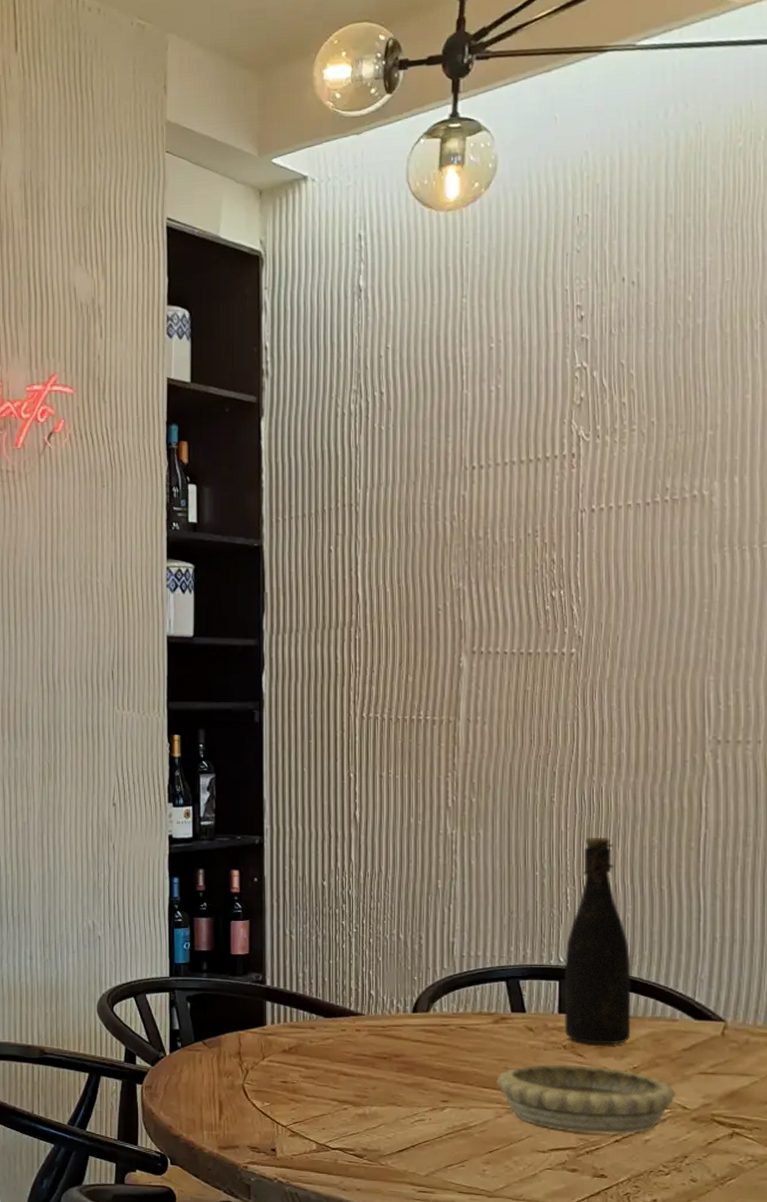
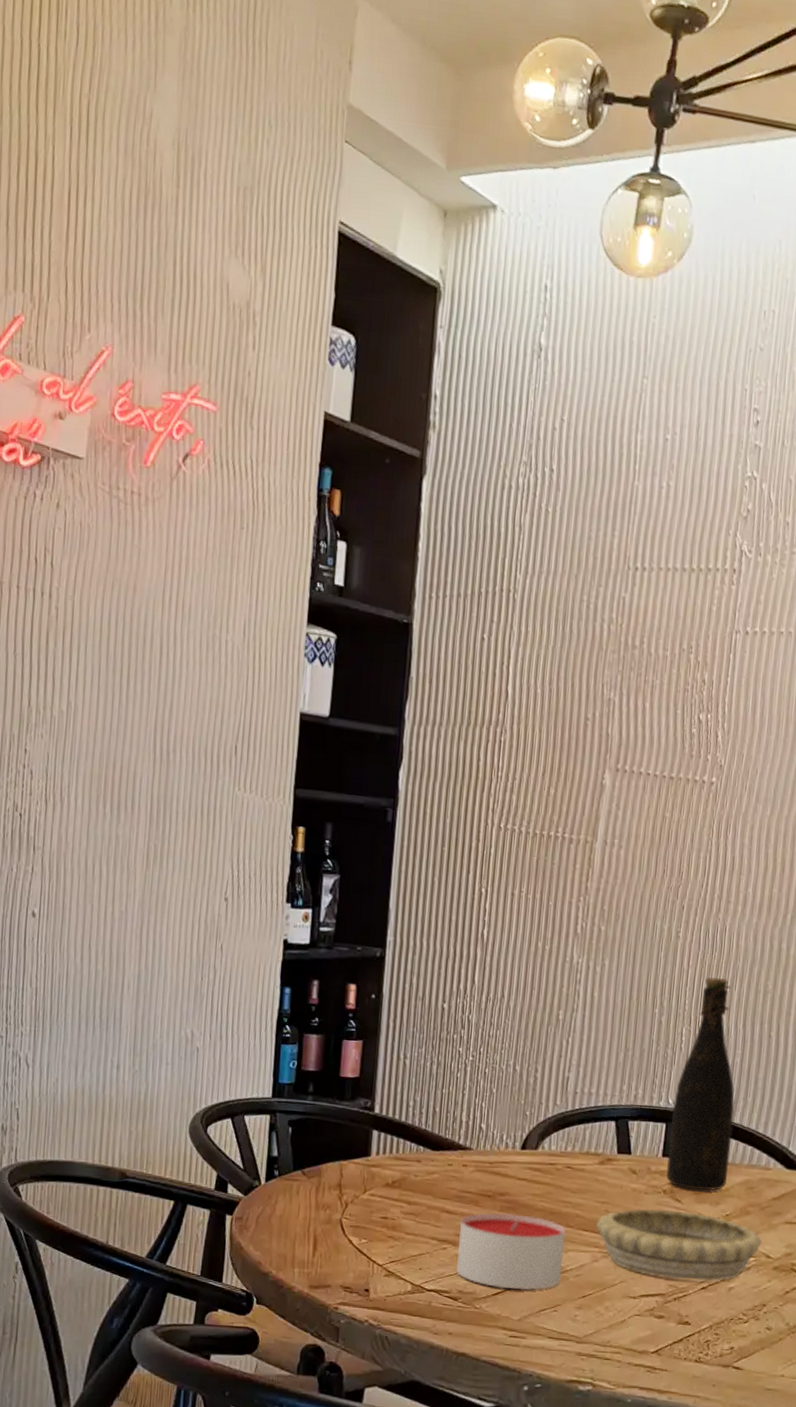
candle: none [359,1073,466,1147] -> present [456,1212,566,1290]

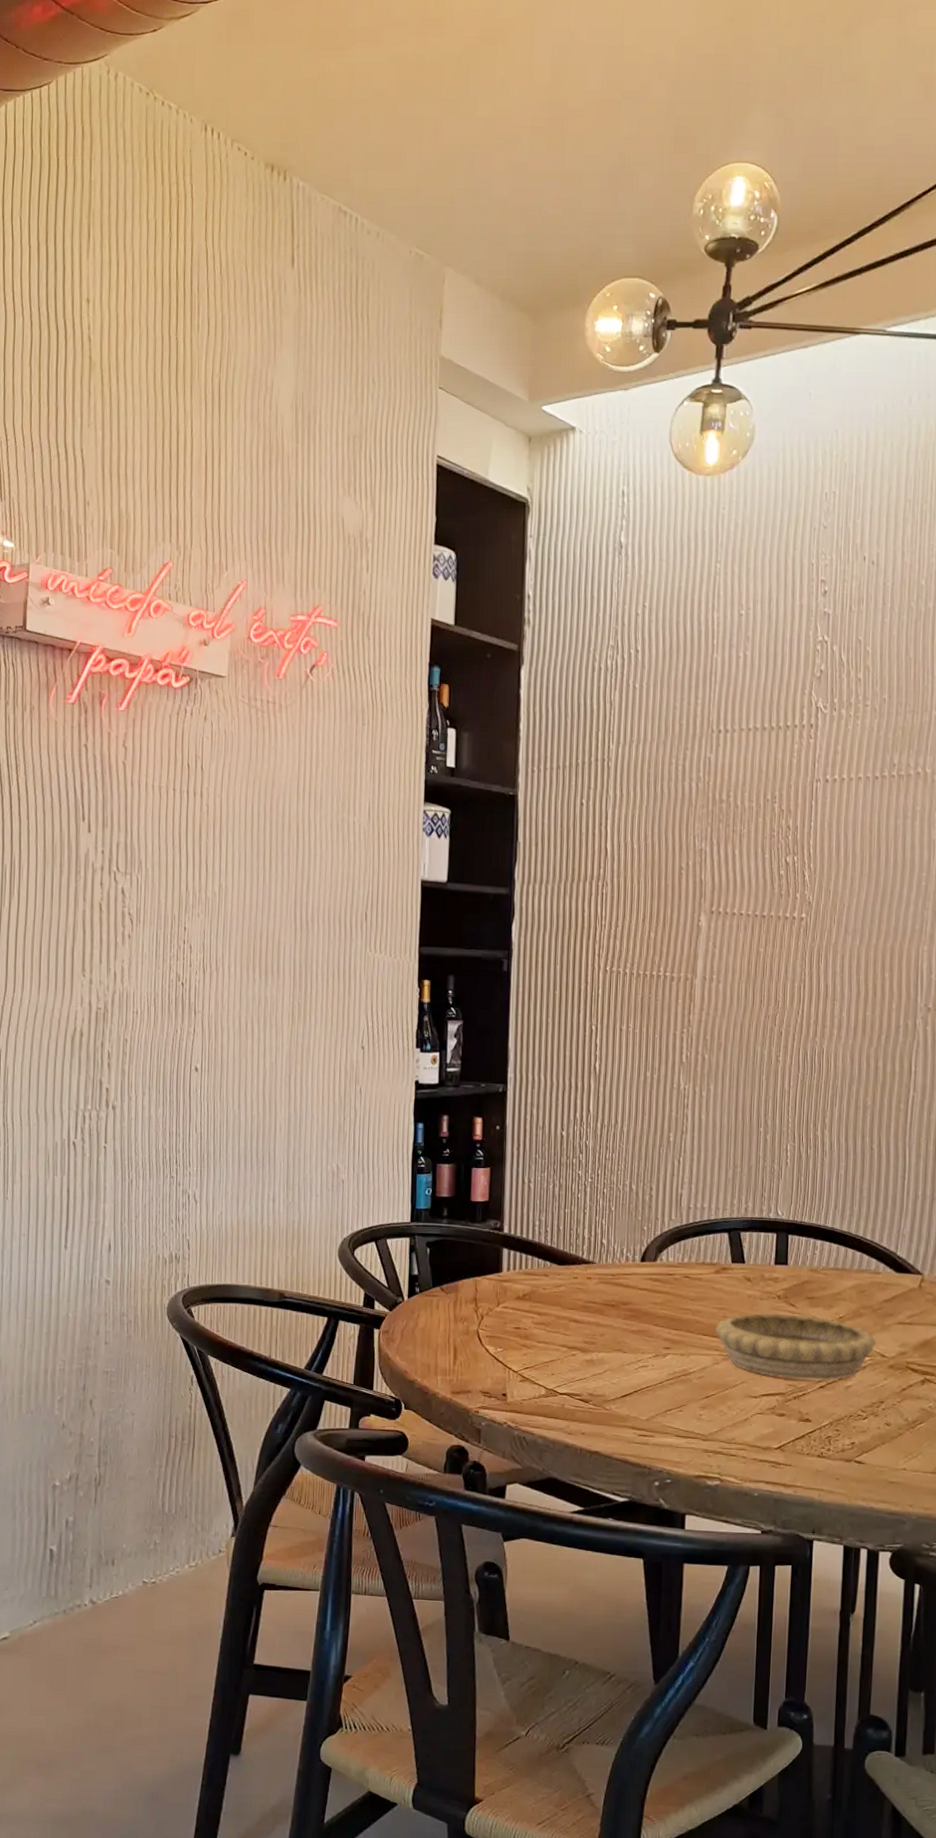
candle: present [456,1212,566,1290] -> none [586,1320,687,1392]
bottle: present [666,977,735,1191] -> none [780,1096,842,1295]

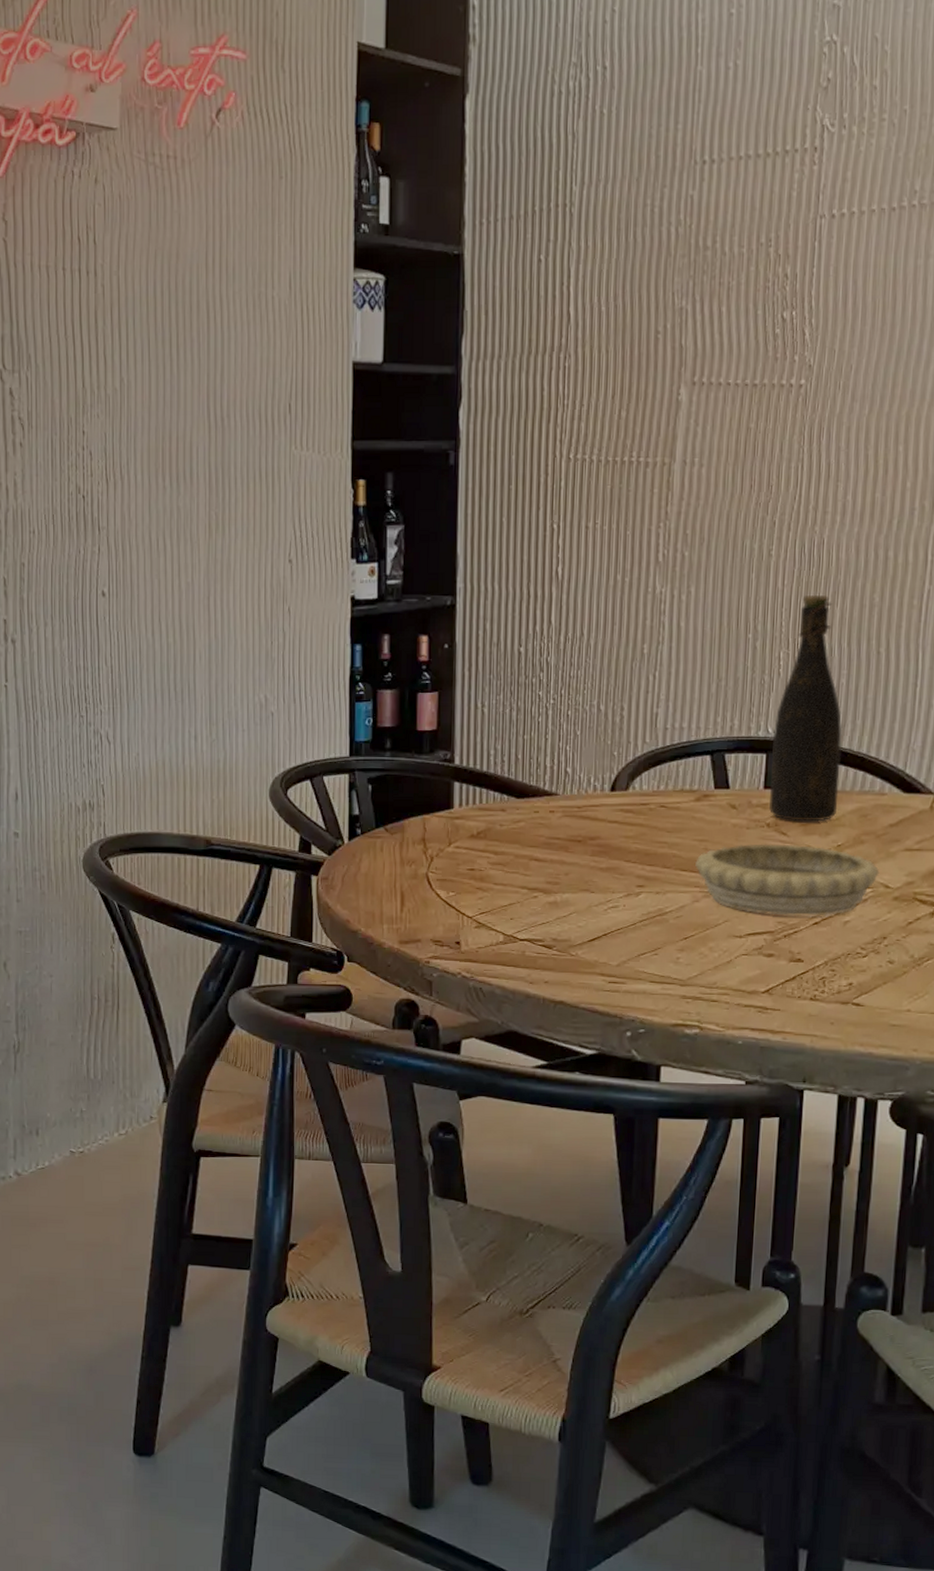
bottle: none [780,1096,842,1295] -> present [769,595,843,822]

